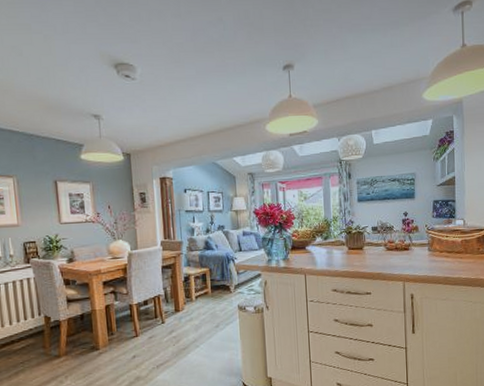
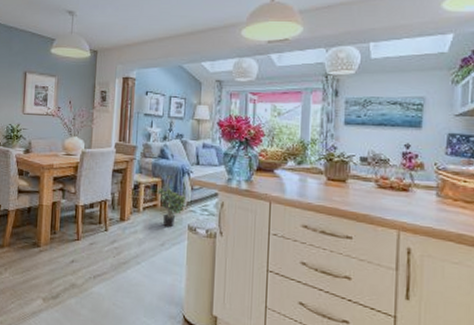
potted plant: none [206,275,234,311] -> present [157,188,186,228]

